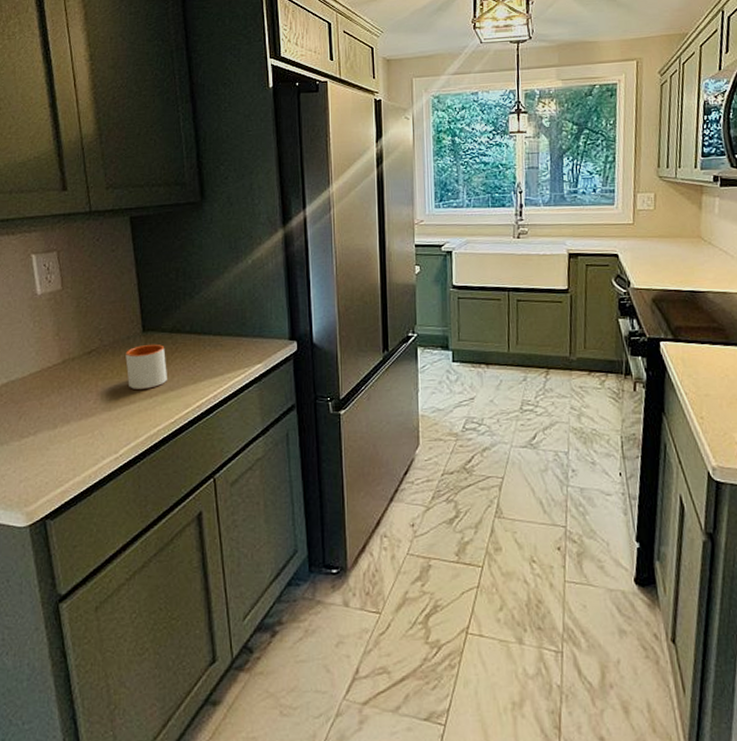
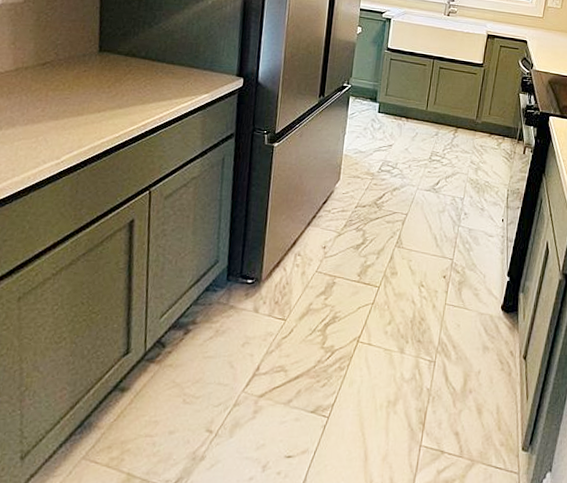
mug: present [125,343,167,389] -> none [78,63,119,104]

